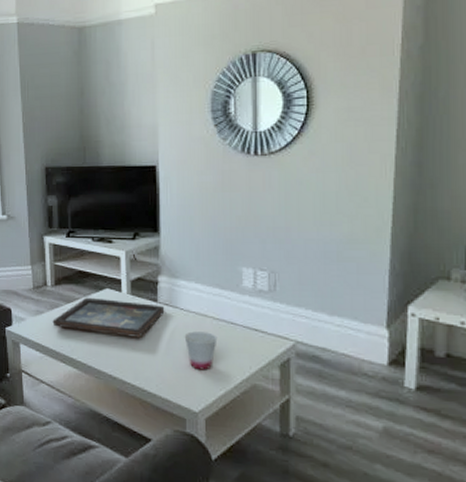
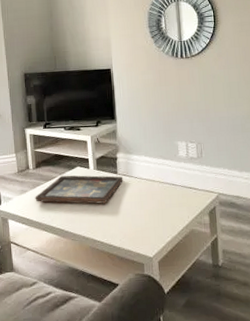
cup: present [184,331,218,370] -> none [139,193,164,224]

